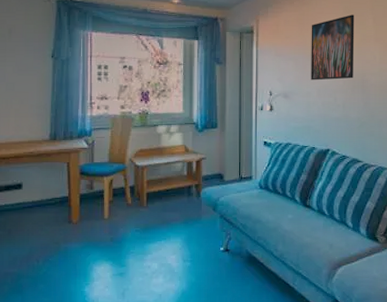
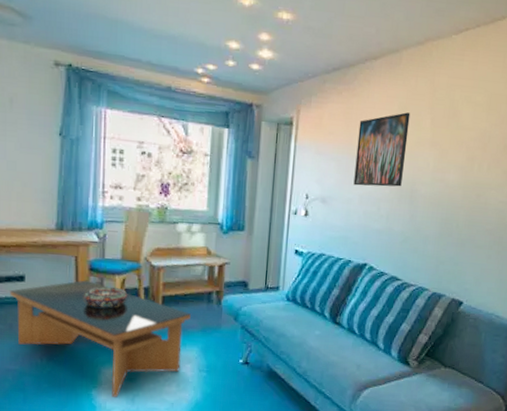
coffee table: none [9,183,173,293] -> present [10,280,191,397]
decorative bowl: none [76,188,115,208] -> present [84,286,128,308]

